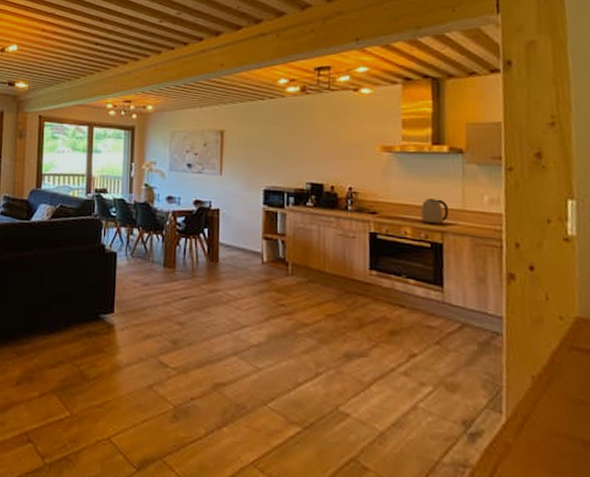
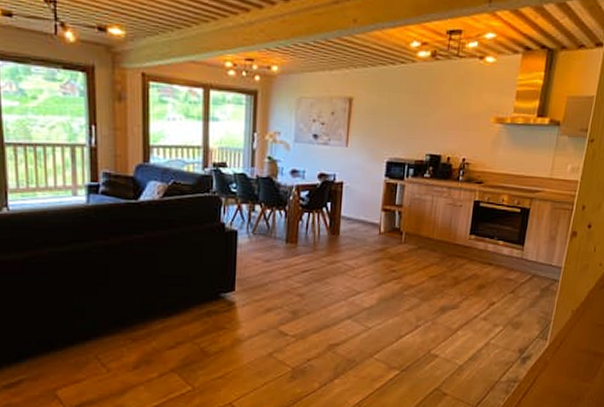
kettle: present [420,199,450,225] -> none [517,168,540,192]

